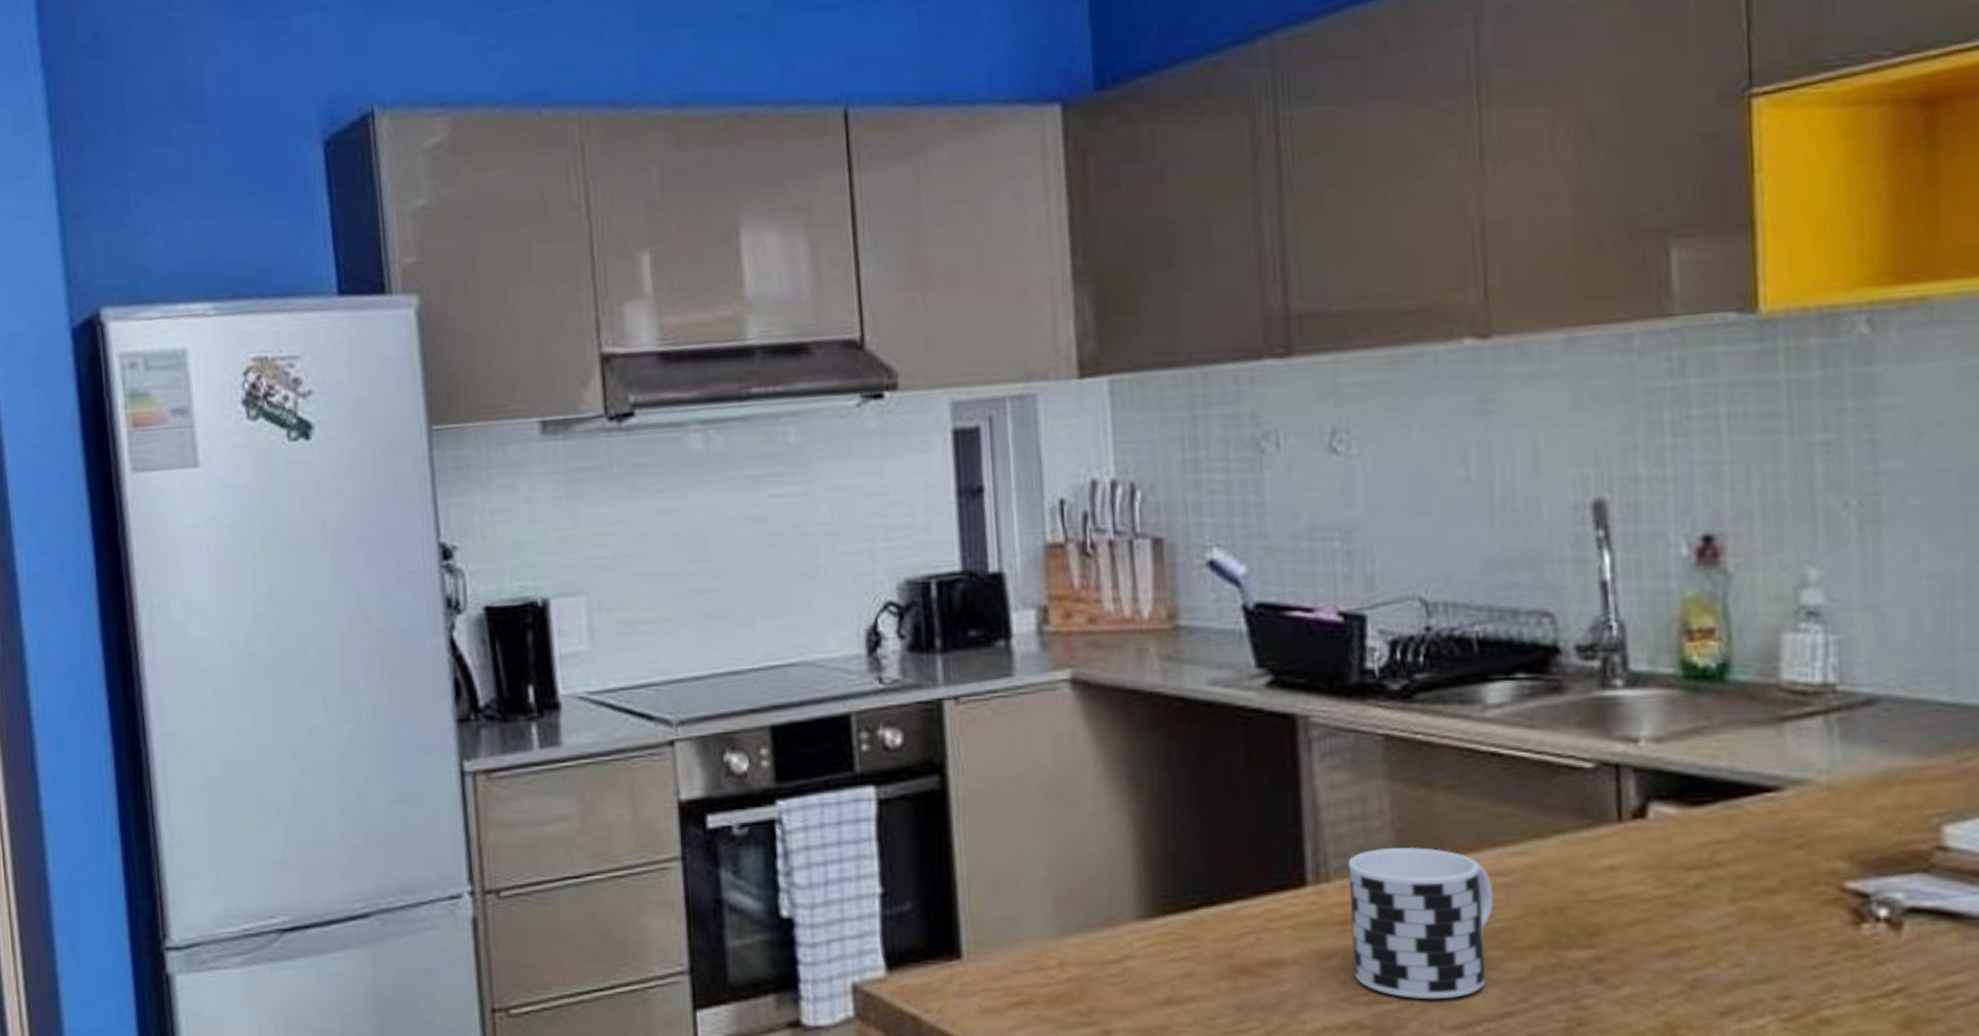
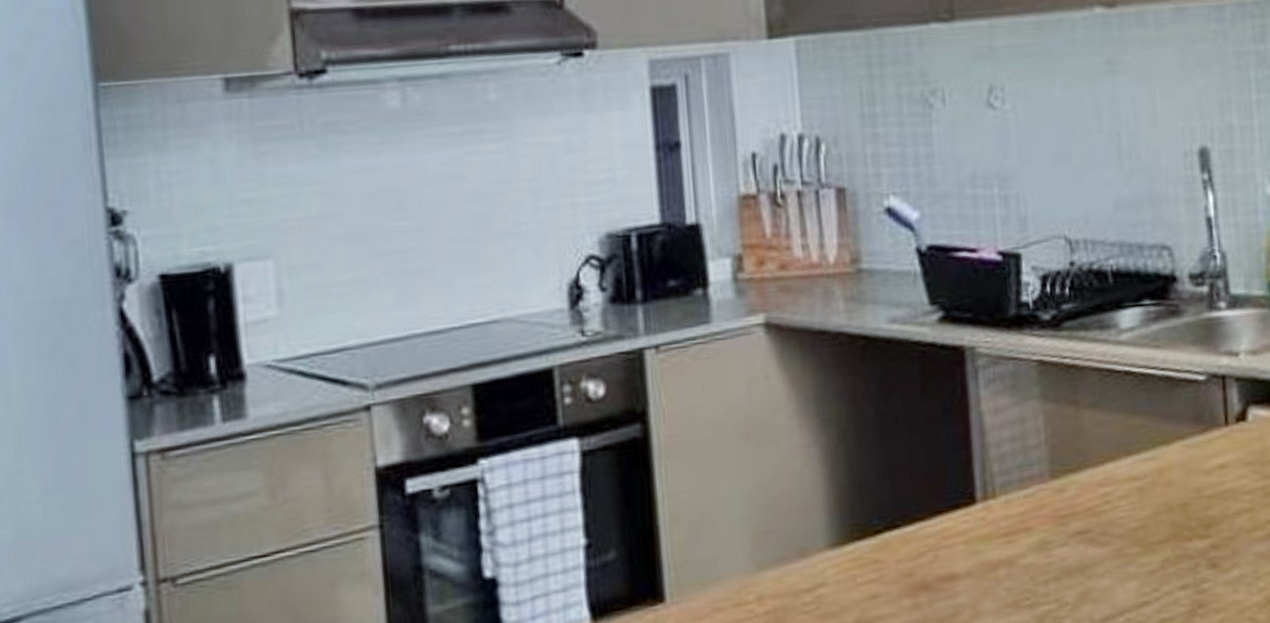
cup: present [1347,847,1494,1000] -> none [1010,460,1130,599]

